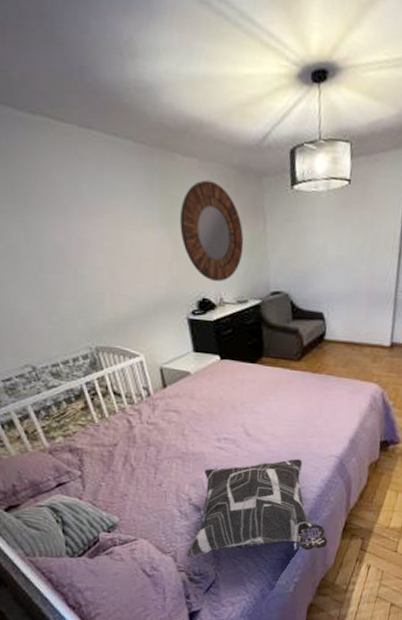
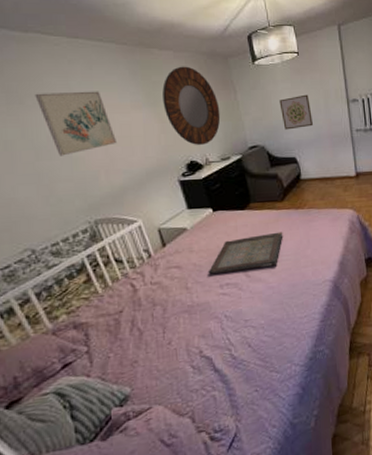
wall art: none [41,192,126,271] -> present [35,91,118,156]
decorative pillow: present [187,459,328,558] -> none [204,289,338,415]
serving tray: none [206,393,294,429] -> present [208,231,283,274]
wall art: none [315,236,353,279] -> present [279,94,313,130]

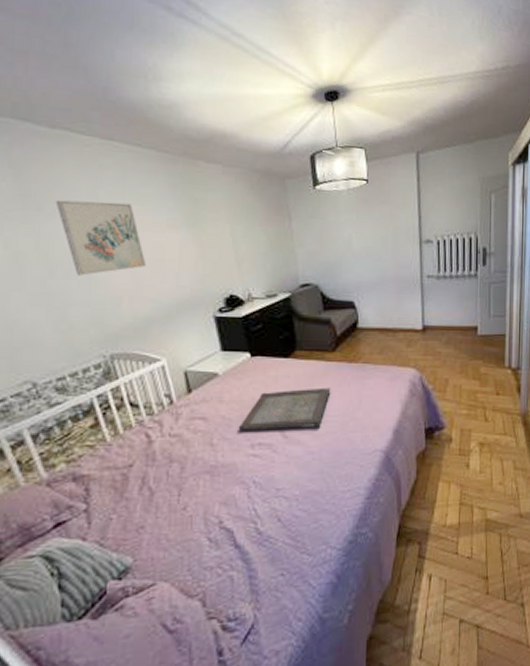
home mirror: present [162,66,221,145] -> none [205,183,271,277]
wall art: present [279,94,313,130] -> none [340,229,377,269]

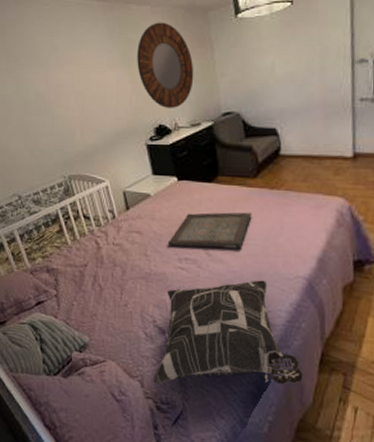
wall art: present [55,200,147,276] -> none [27,49,93,112]
home mirror: none [205,183,271,277] -> present [137,22,194,108]
decorative pillow: none [218,458,382,599] -> present [153,280,303,385]

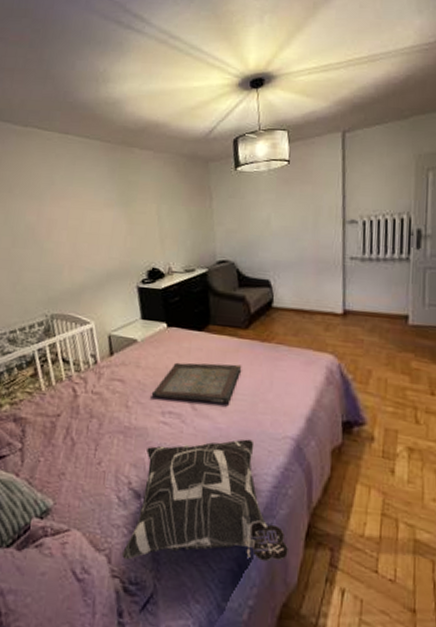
home mirror: present [137,22,194,108] -> none [135,167,192,252]

